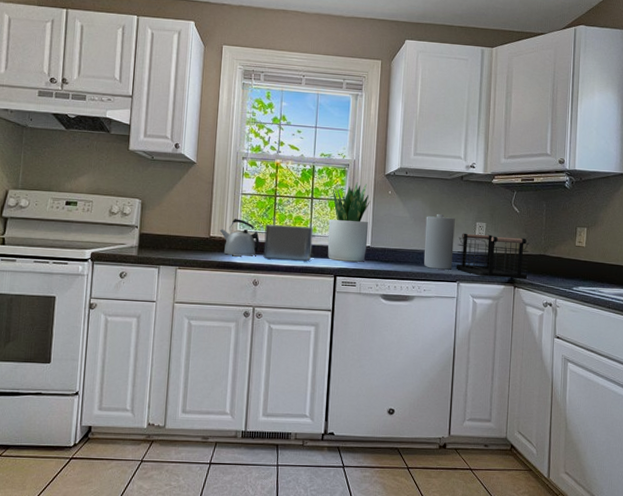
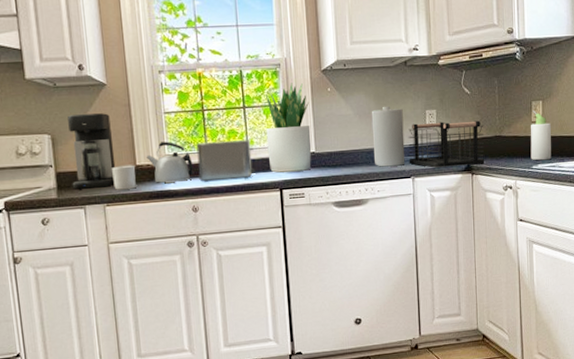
coffee maker: none [151,185,194,252] -> present [68,113,116,190]
mug: none [187,234,209,257] -> present [112,165,136,190]
bottle: none [572,236,595,284] -> present [530,111,552,161]

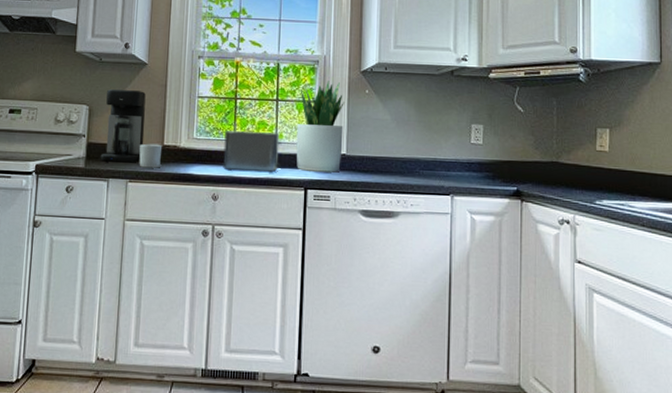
kettle: present [146,141,195,184] -> none [174,125,219,168]
paper towel holder: present [371,105,405,167] -> none [409,115,446,181]
dish rack: present [408,120,485,169] -> none [449,137,538,192]
bottle: present [530,111,552,161] -> none [594,139,621,197]

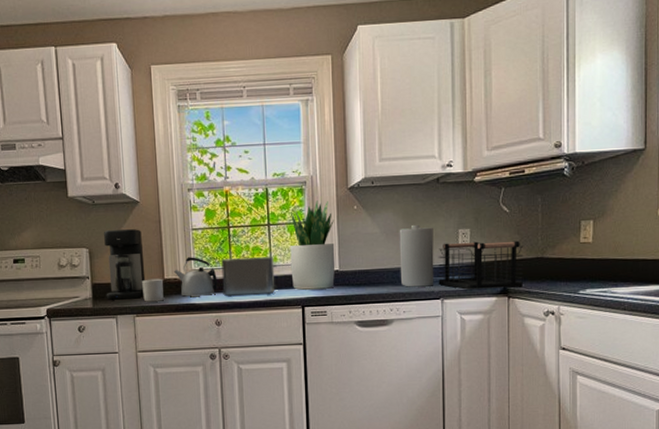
kettle: none [174,125,219,168] -> present [174,257,219,297]
paper towel holder: none [409,115,446,181] -> present [399,224,434,287]
dish rack: none [449,137,538,192] -> present [438,240,524,291]

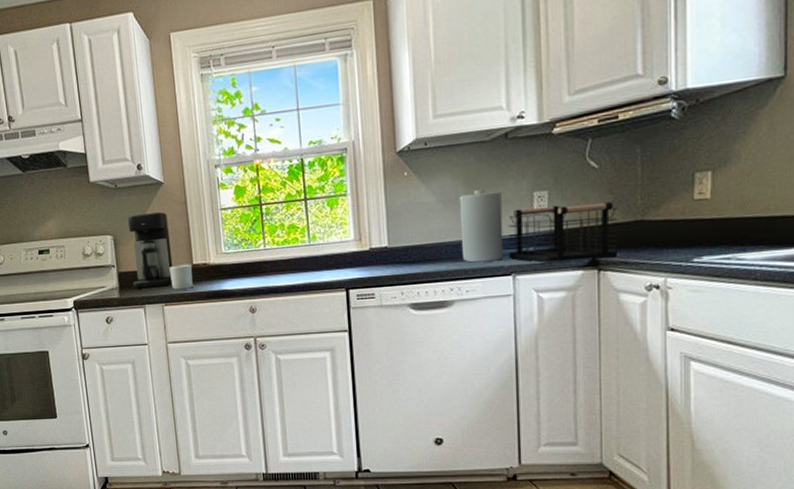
kettle: present [174,257,219,297] -> none [203,239,252,283]
toaster: present [221,257,278,297] -> none [254,235,318,281]
planter: present [290,200,336,290] -> none [330,169,384,271]

